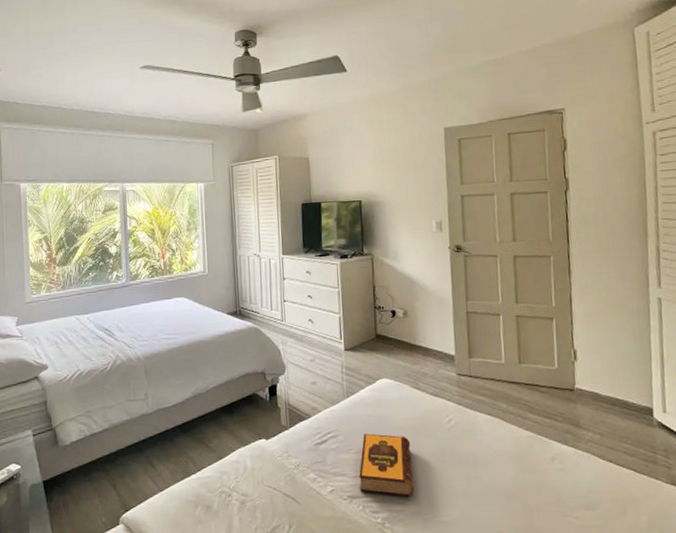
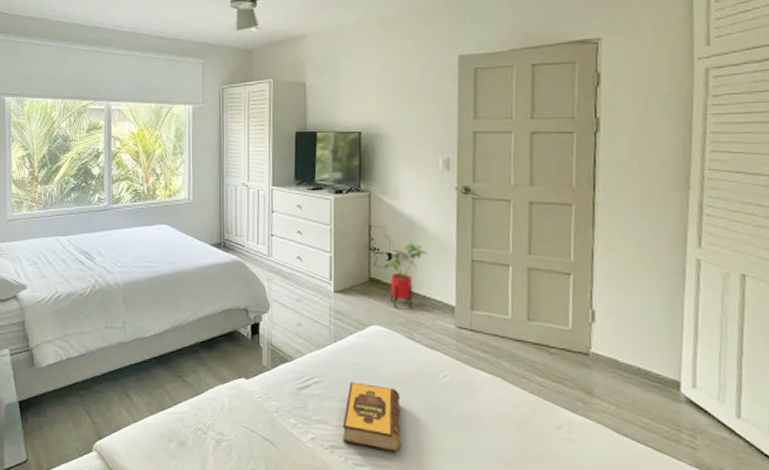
house plant: none [389,299,428,361] -> present [384,243,428,309]

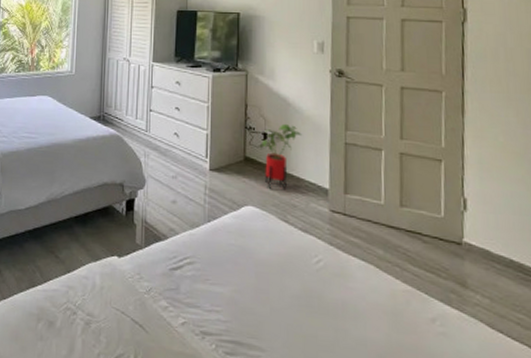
hardback book: present [343,382,402,453] -> none [214,264,274,342]

